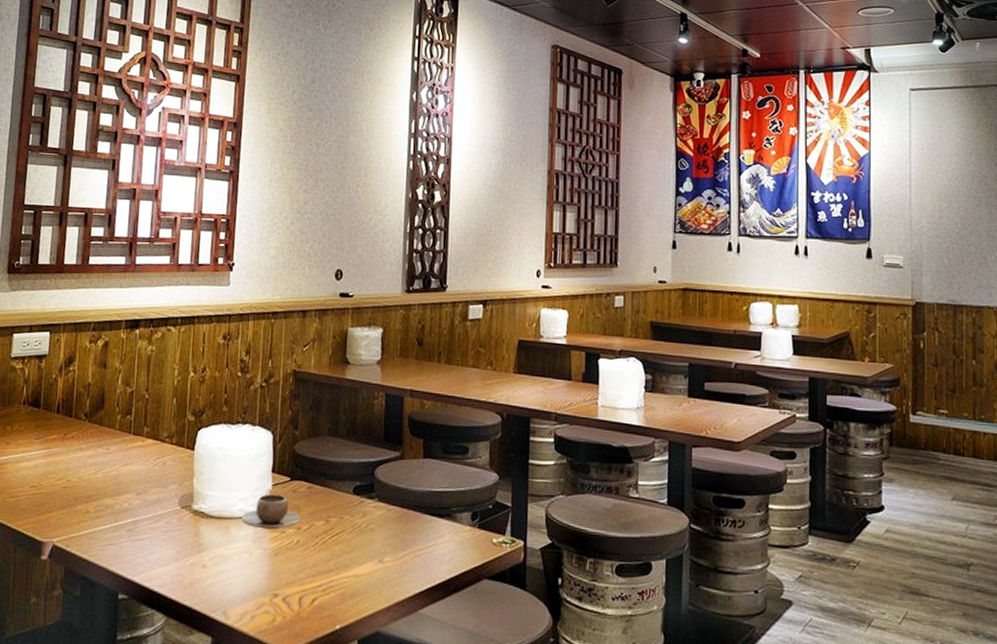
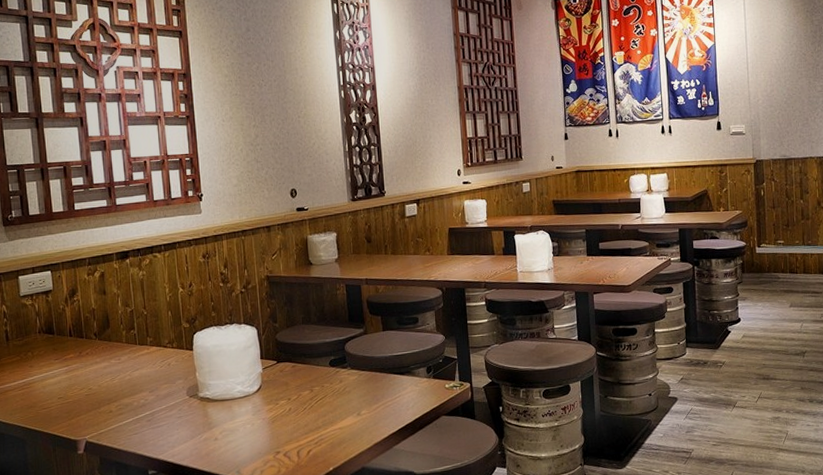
teacup: present [241,494,301,530] -> none [241,375,290,404]

